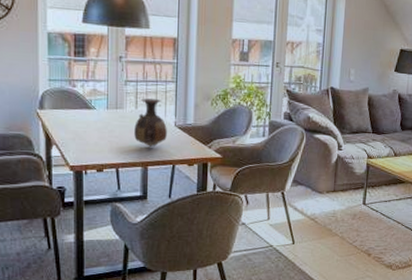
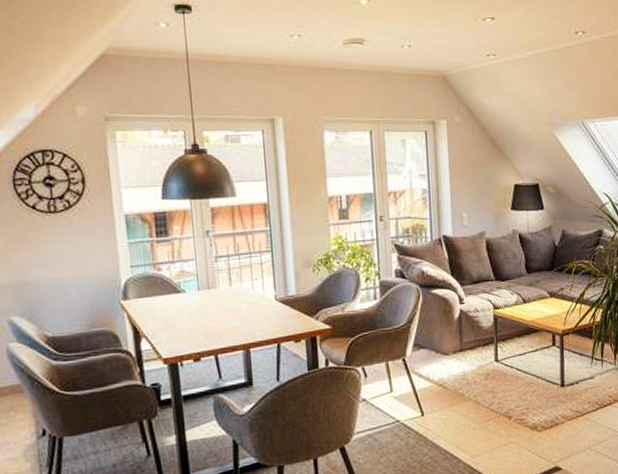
vase: present [134,98,167,148] -> none [230,273,268,328]

